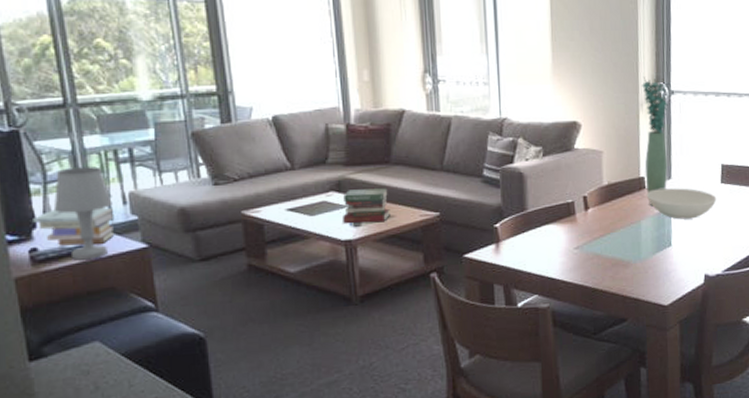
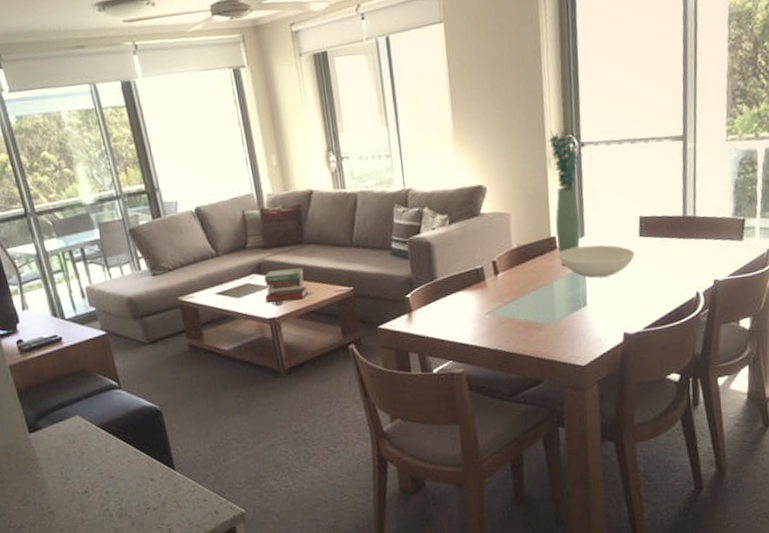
books: present [33,207,115,246] -> none [15,301,79,337]
table lamp: present [53,166,112,260] -> none [28,266,76,348]

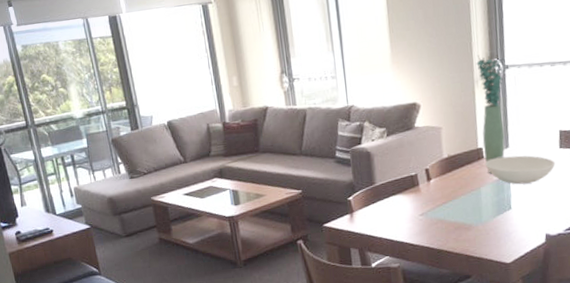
books: present [264,267,308,303] -> none [225,173,262,203]

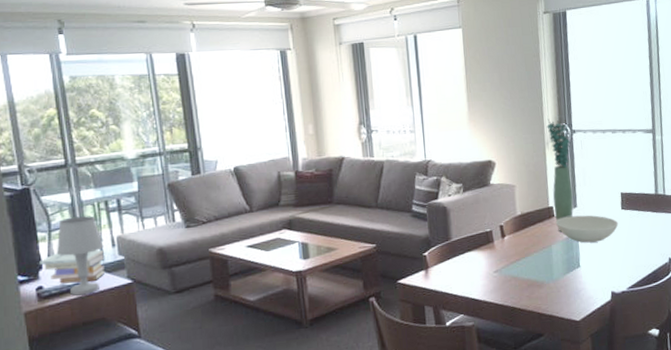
books: none [15,199,67,229] -> present [39,249,105,284]
table lamp: none [26,170,64,239] -> present [56,215,104,296]

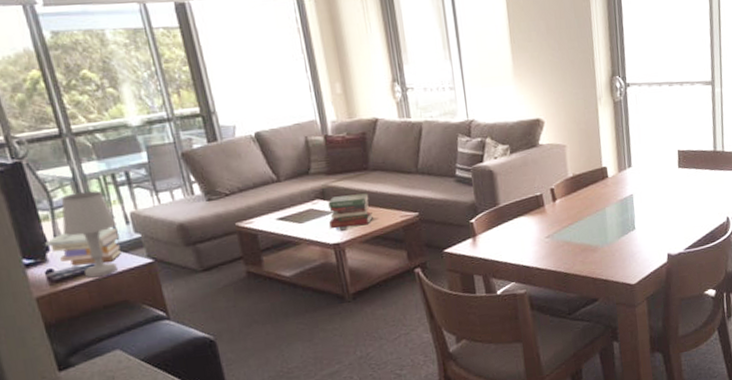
books: none [294,225,334,256] -> present [328,193,373,228]
vase: present [547,119,574,232] -> none [599,71,628,194]
bowl: present [555,215,619,243] -> none [609,175,675,205]

